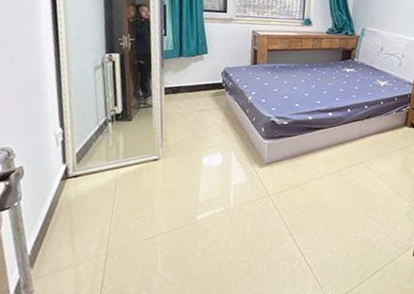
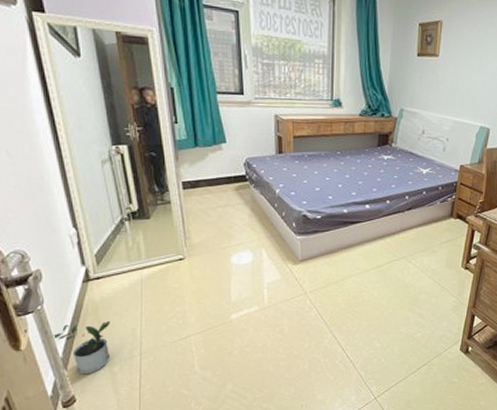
potted plant: none [23,218,82,274] -> present [52,320,111,375]

